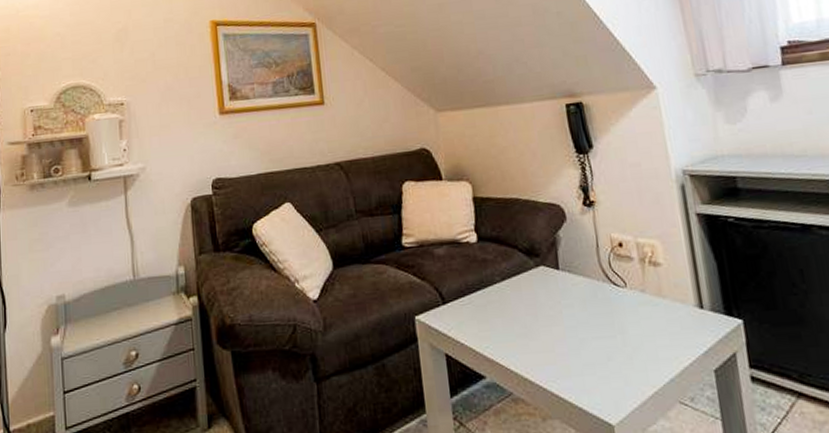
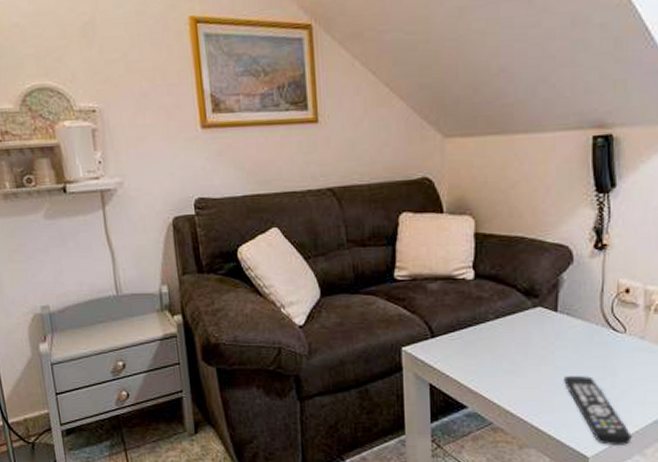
remote control: none [575,335,653,410] -> present [564,376,632,445]

